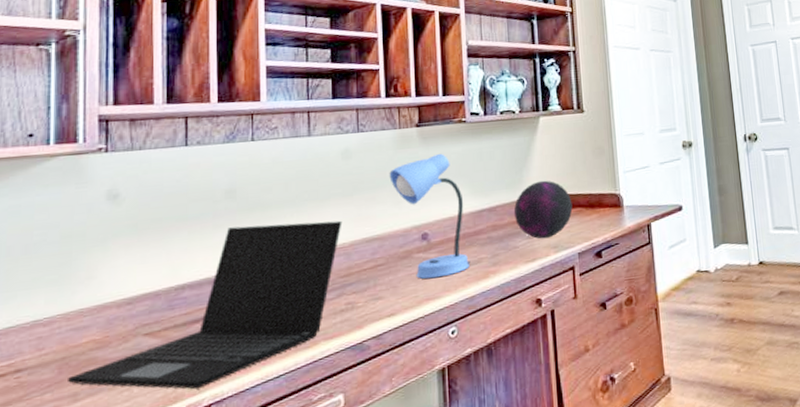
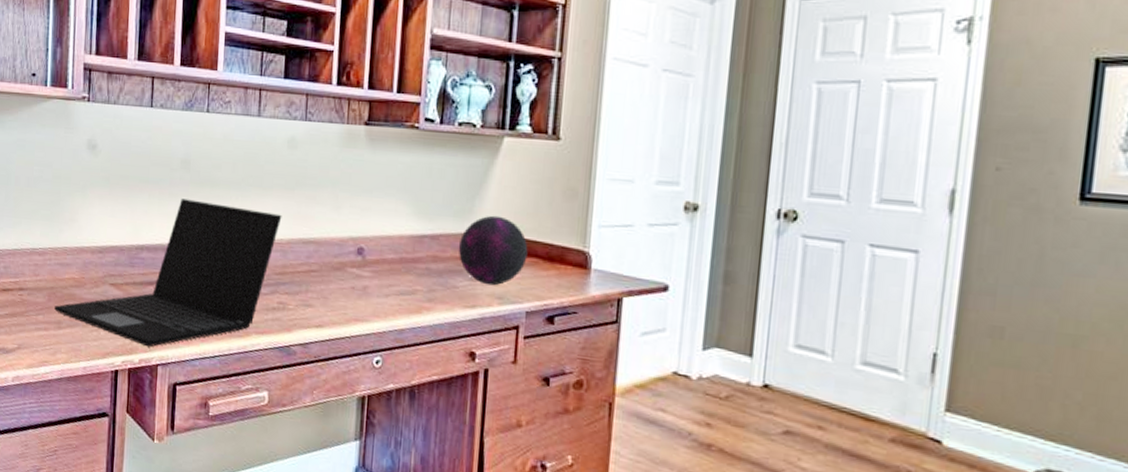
desk lamp: present [389,153,471,279] -> none [332,160,406,301]

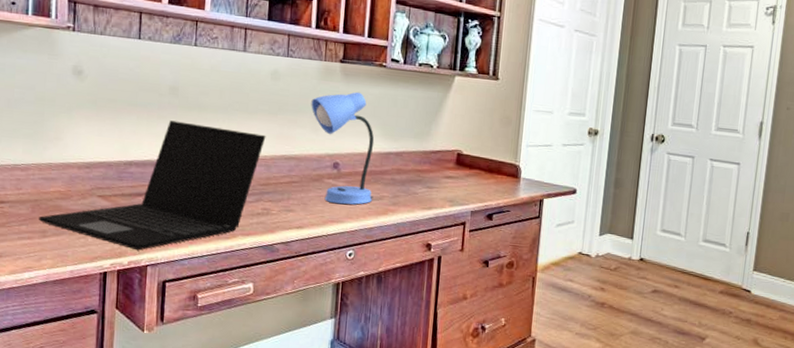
desk lamp: none [332,160,406,301] -> present [311,92,375,205]
decorative orb: present [458,215,528,286] -> none [418,137,473,192]

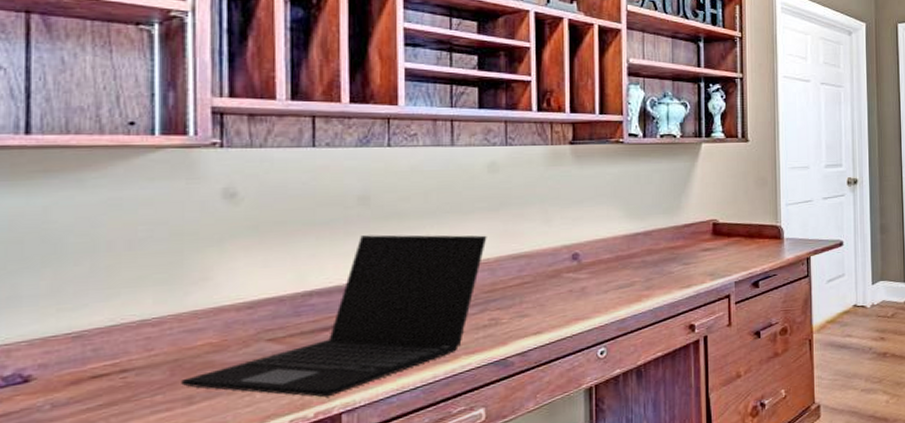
desk lamp: present [311,92,375,205] -> none [539,173,623,300]

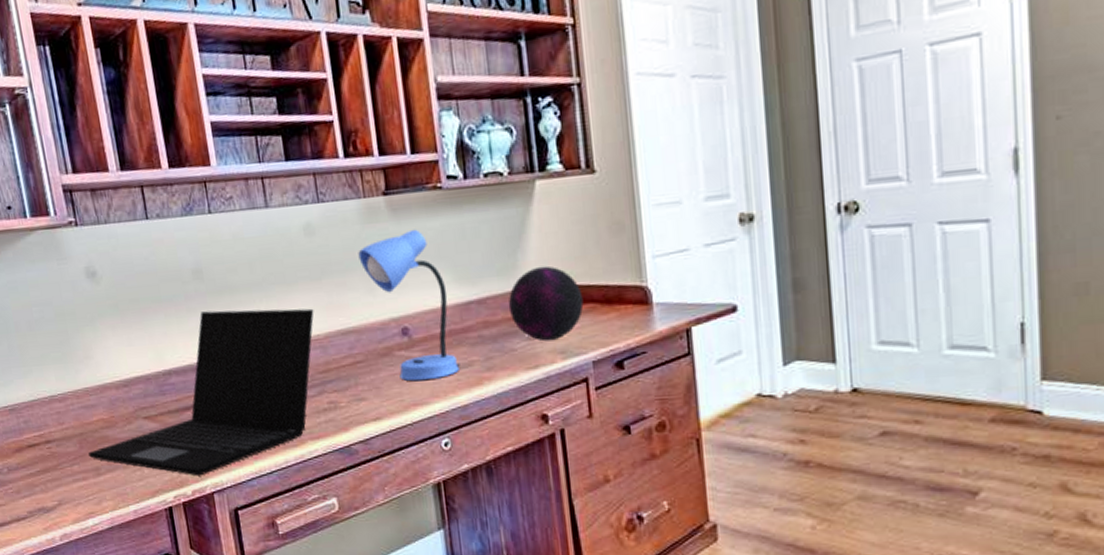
desk lamp: none [539,173,623,300] -> present [358,229,460,382]
decorative orb: none [670,207,731,266] -> present [508,265,584,342]

